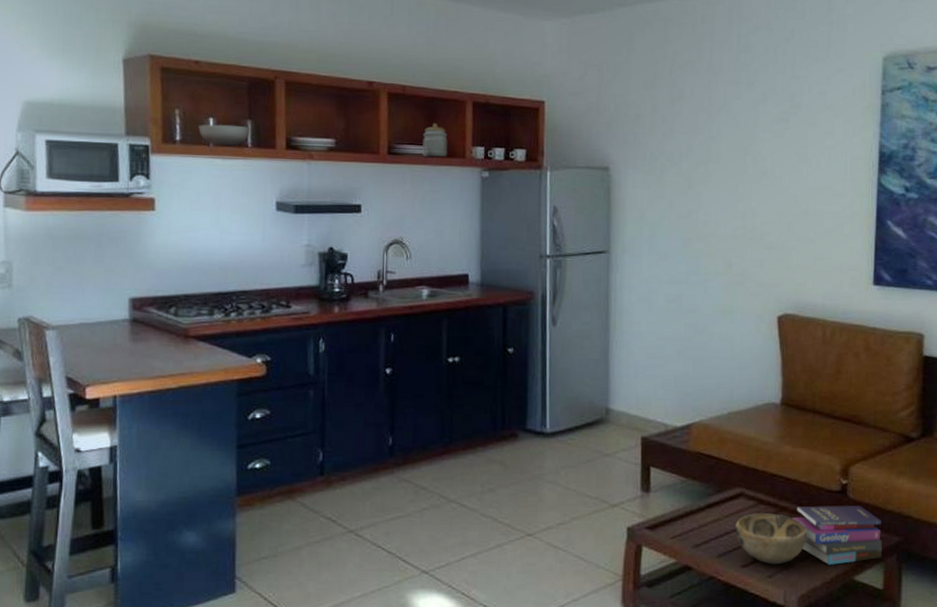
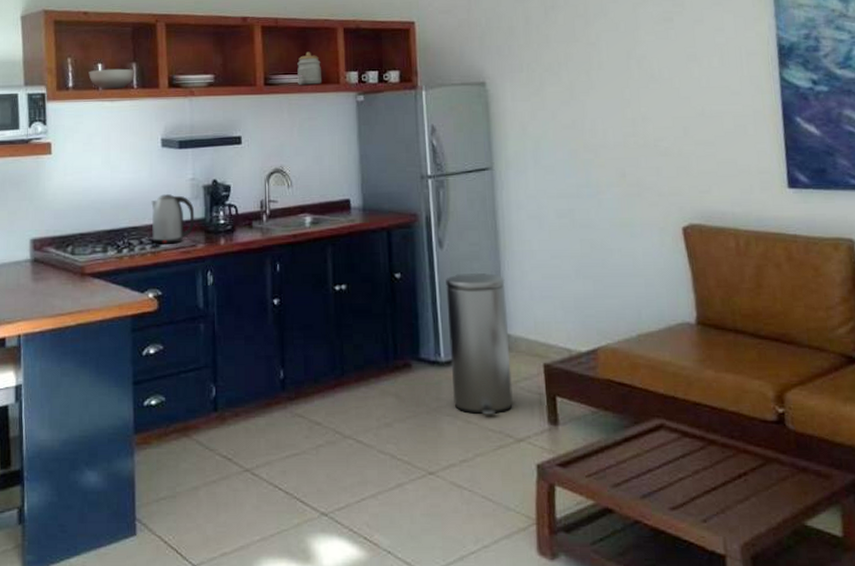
kettle: none [262,259,309,311] -> present [151,194,195,245]
pedal bin: none [554,350,612,482] -> present [446,272,513,415]
decorative bowl: present [734,514,808,565] -> none [658,448,744,507]
books: present [792,506,882,565] -> none [723,438,836,507]

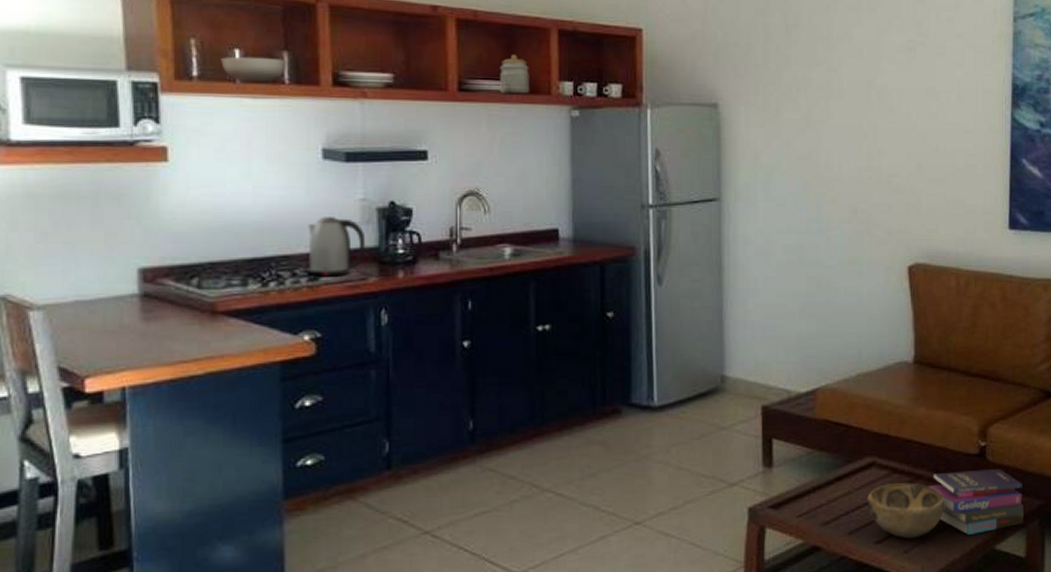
pedal bin: present [446,272,513,415] -> none [663,311,728,460]
decorative bowl: none [658,448,744,507] -> present [866,483,945,539]
books: none [723,438,836,507] -> present [928,469,1024,535]

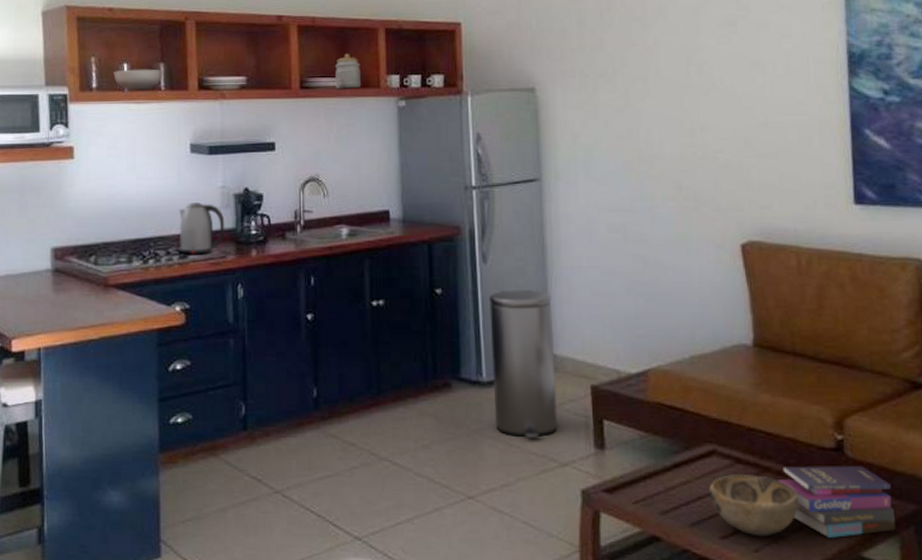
pedal bin: none [663,311,728,460] -> present [489,289,558,438]

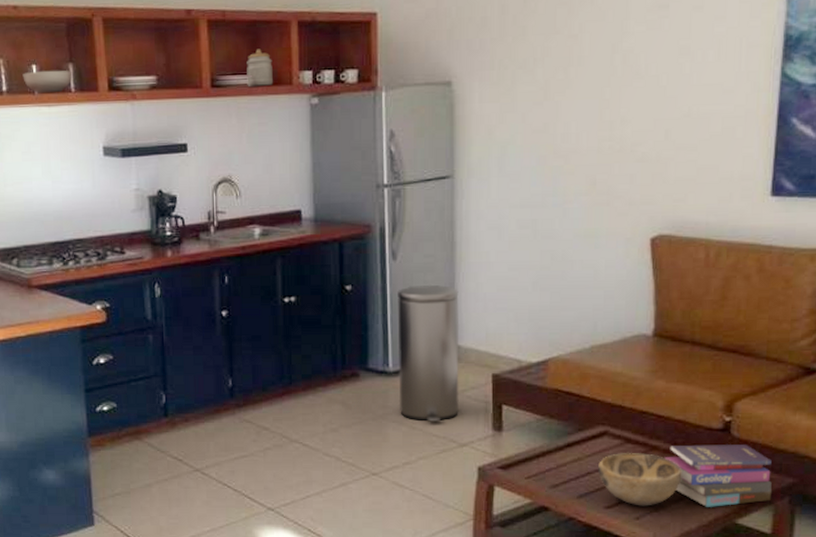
kettle: present [179,202,225,256] -> none [95,205,141,258]

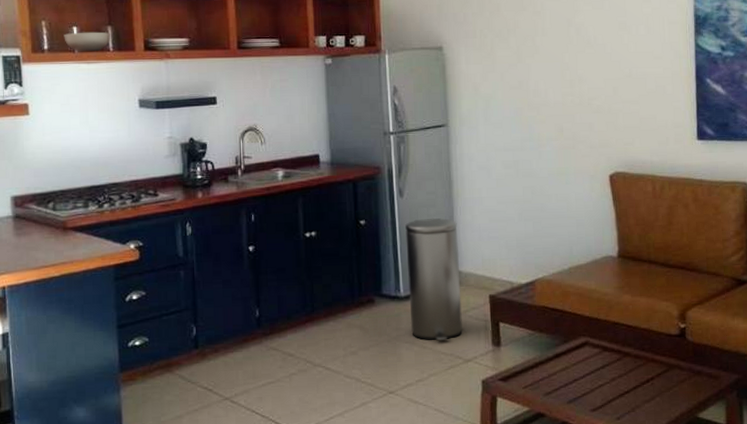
jar: present [245,49,274,88] -> none [268,17,293,49]
decorative bowl: present [597,453,682,506] -> none [582,359,651,408]
books: present [664,445,772,507] -> none [635,347,723,404]

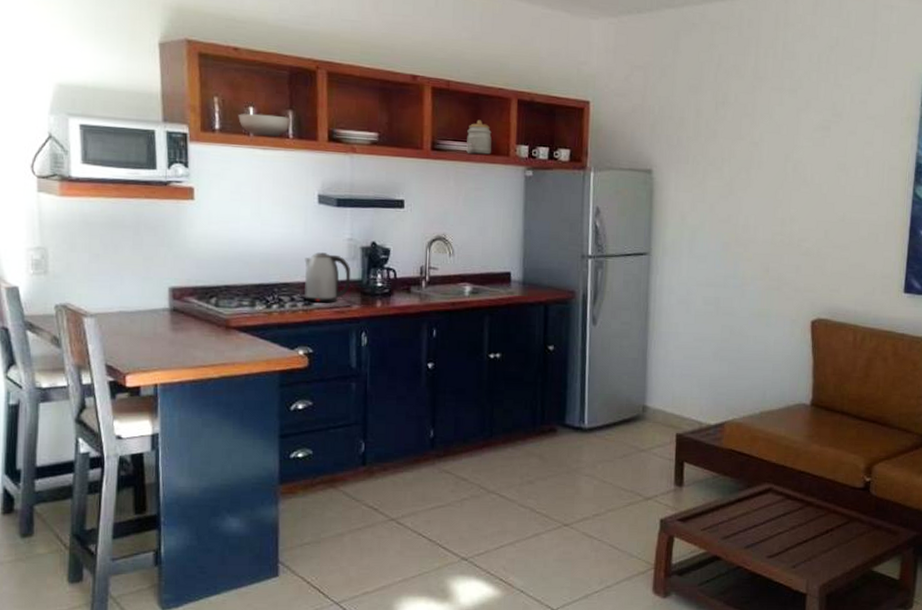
kettle: none [130,152,173,200] -> present [304,252,351,304]
jar: none [268,17,293,49] -> present [466,120,492,156]
pedal bin: present [405,218,463,341] -> none [592,349,650,476]

